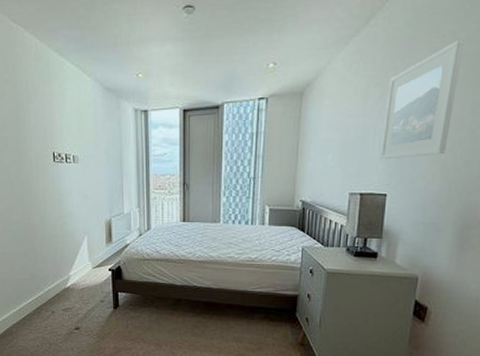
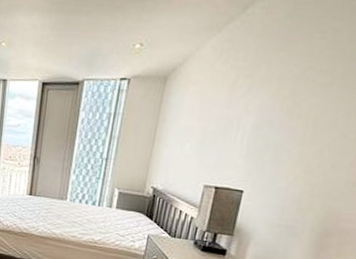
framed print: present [380,39,464,160] -> none [241,36,347,156]

